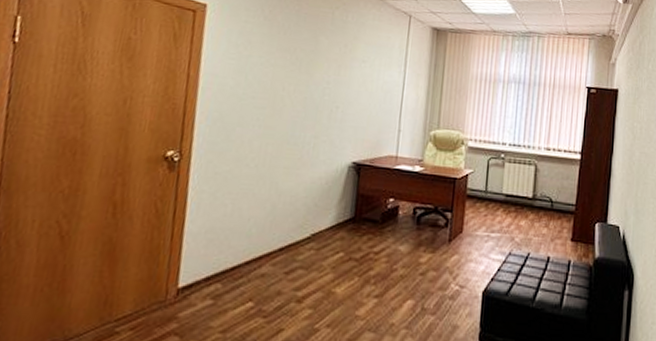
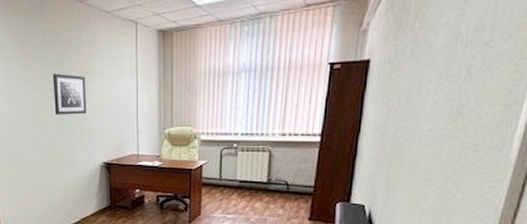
wall art: none [298,50,344,103] -> present [52,73,87,115]

